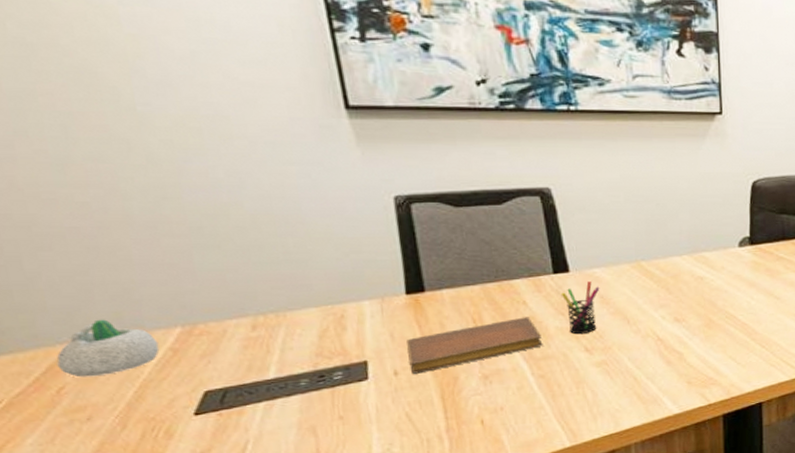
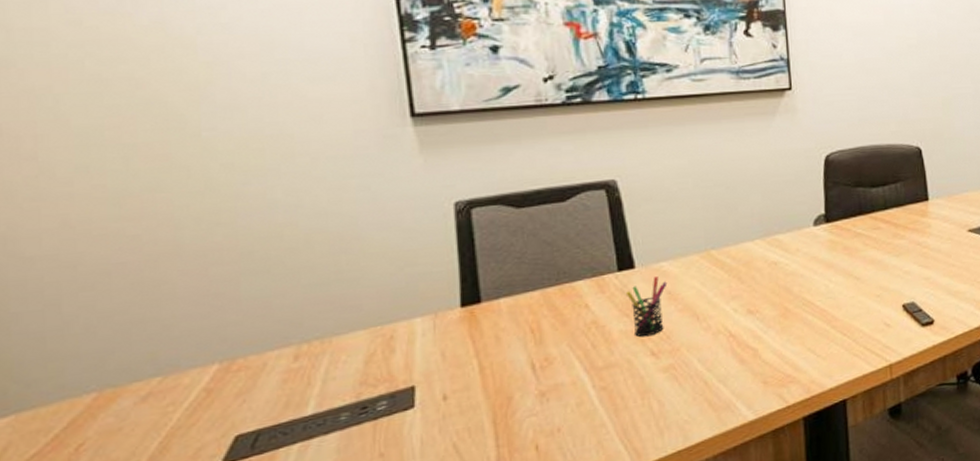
succulent planter: present [56,319,160,377] -> none [80,361,193,430]
notebook: present [407,317,543,374] -> none [459,321,606,397]

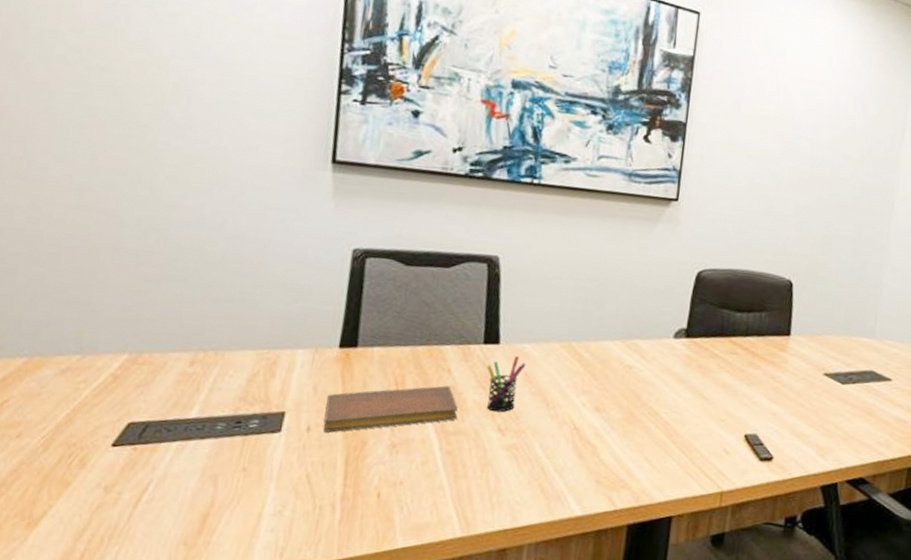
notebook: none [459,321,606,397] -> present [323,385,458,433]

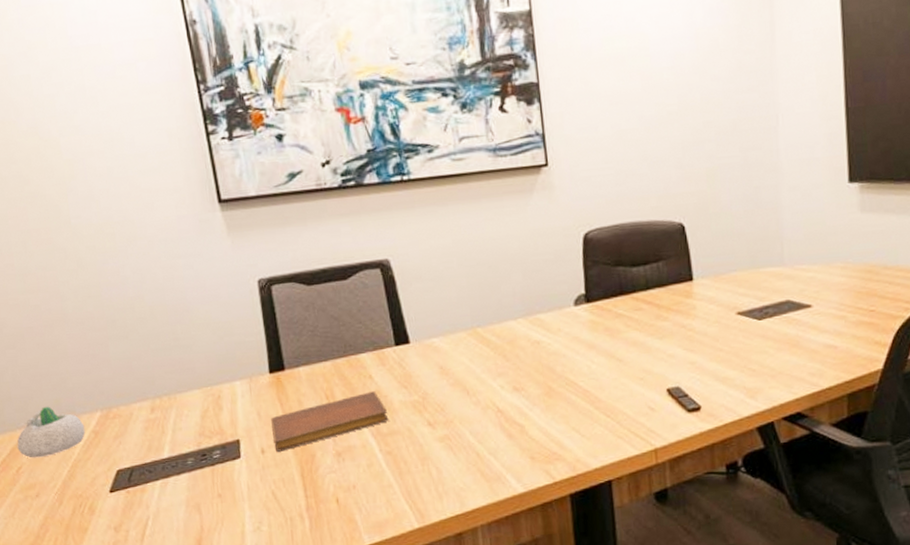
succulent planter: none [10,337,104,394] -> present [17,406,86,458]
pen holder: present [486,355,526,413] -> none [402,351,439,408]

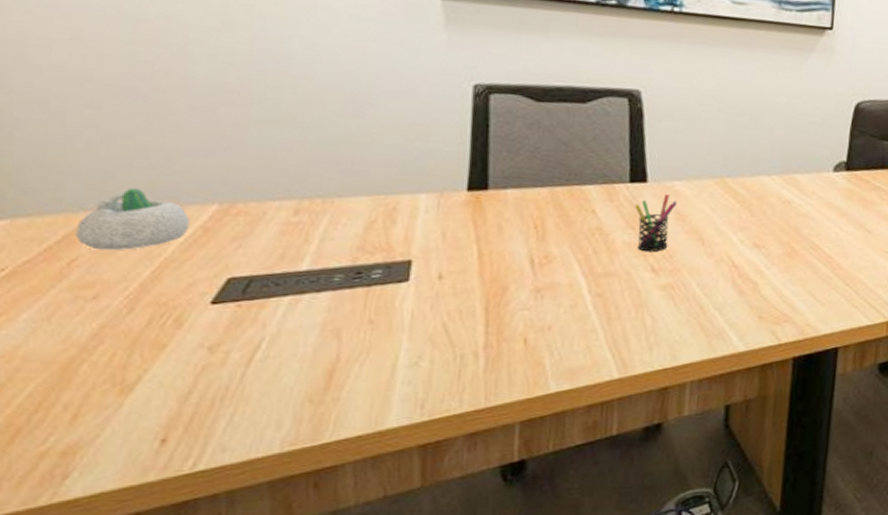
notebook: present [271,391,389,452] -> none [456,227,607,280]
pen holder: none [402,351,439,408] -> present [634,193,678,252]

